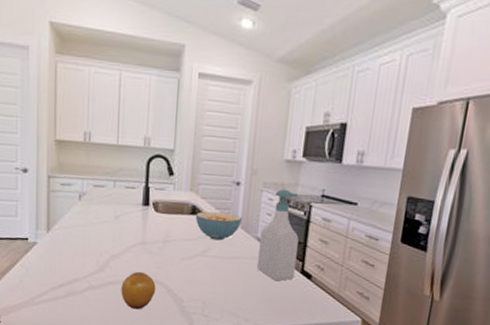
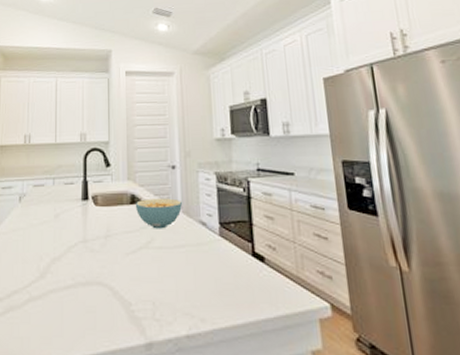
fruit: present [121,271,156,310] -> none [63,273,100,321]
soap bottle: present [256,189,299,281] -> none [202,167,246,268]

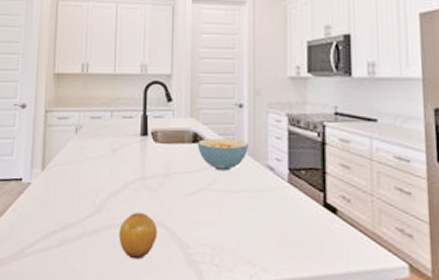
fruit: none [63,273,100,321] -> present [119,211,157,260]

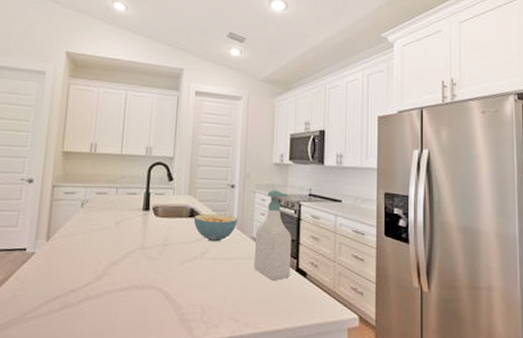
fruit: present [119,211,157,260] -> none [118,278,154,320]
soap bottle: none [270,108,316,218] -> present [253,190,291,281]

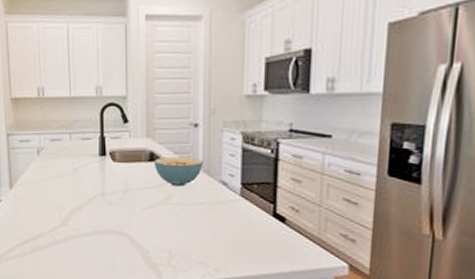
soap bottle: present [253,190,291,281] -> none [223,127,267,227]

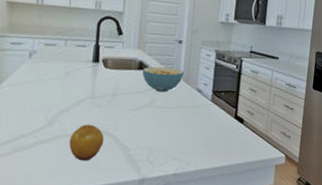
fruit: none [85,223,119,263] -> present [69,124,104,161]

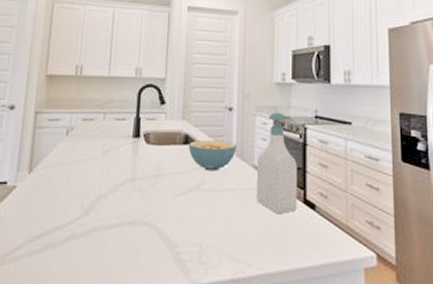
fruit: present [69,124,104,161] -> none [107,213,146,261]
soap bottle: none [197,46,232,127] -> present [255,112,297,215]

